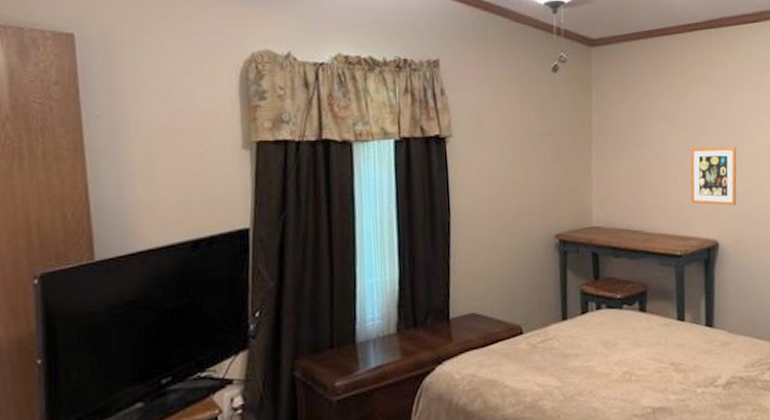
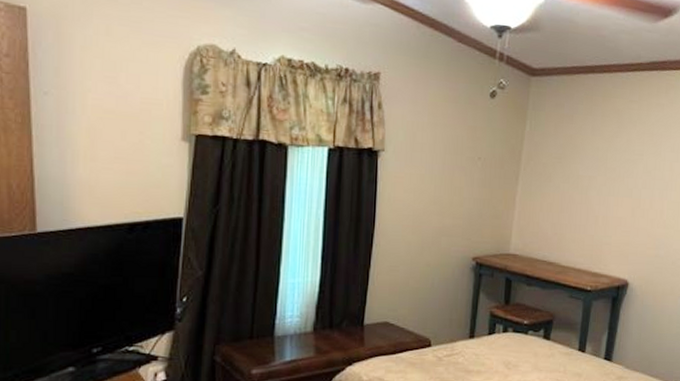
picture frame: present [690,146,737,206] -> none [607,188,660,249]

